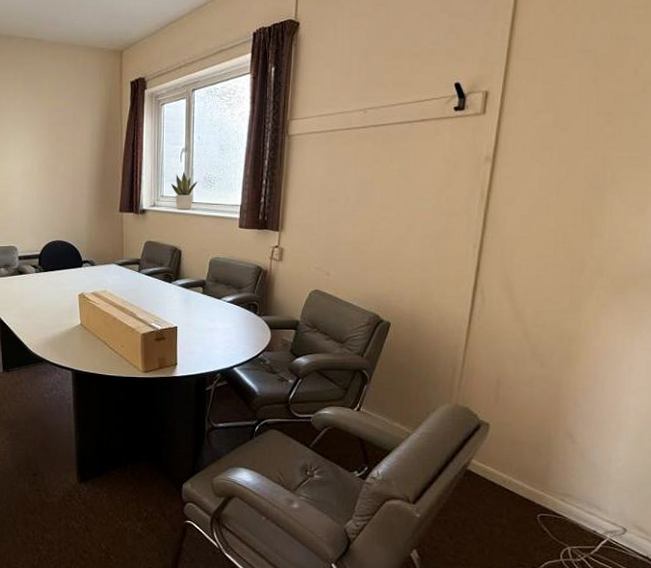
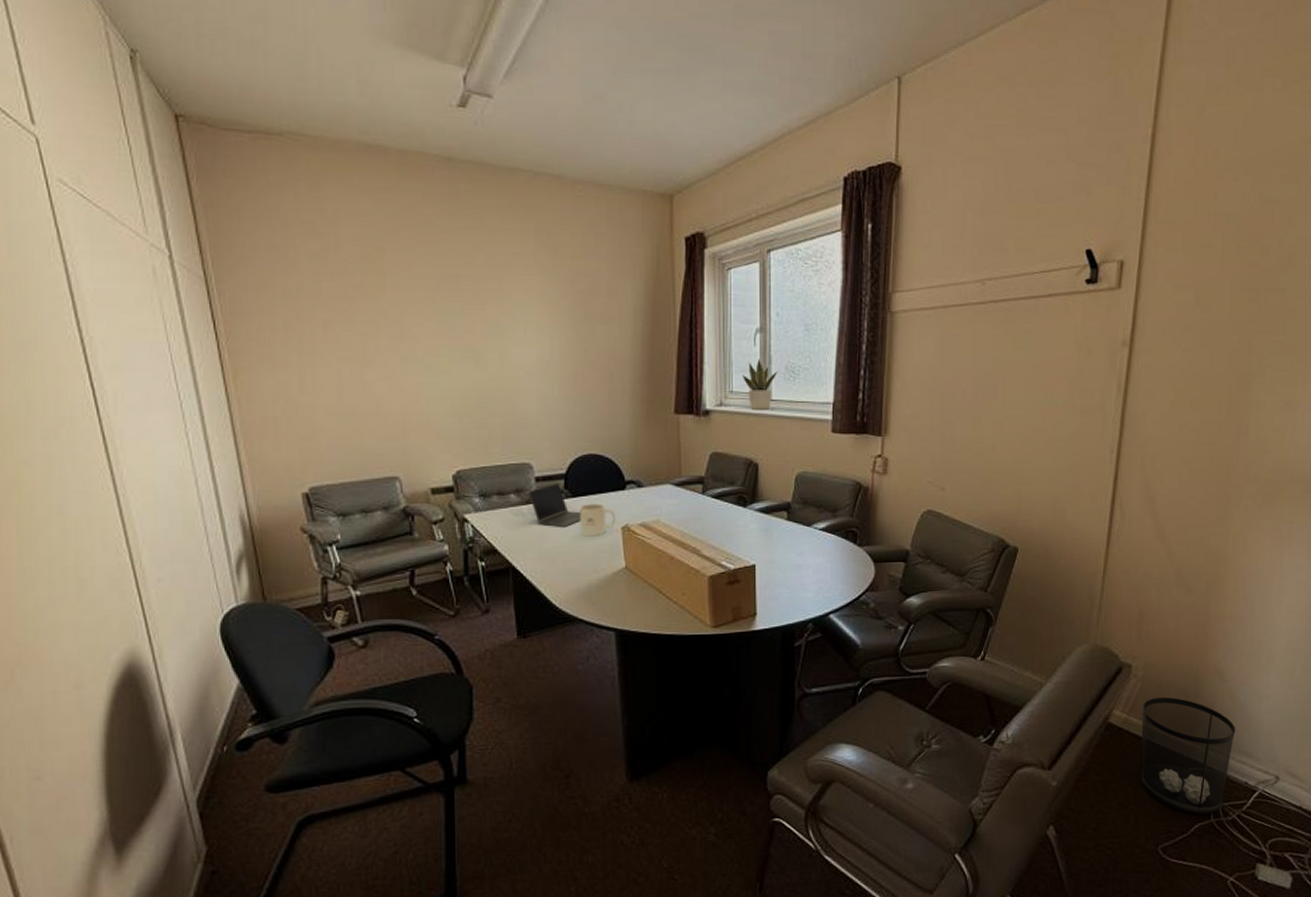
laptop computer: none [13,260,50,293] -> present [527,482,581,527]
mug: none [49,277,75,301] -> present [579,503,616,537]
waste bin: none [496,452,586,555] -> present [1141,696,1236,815]

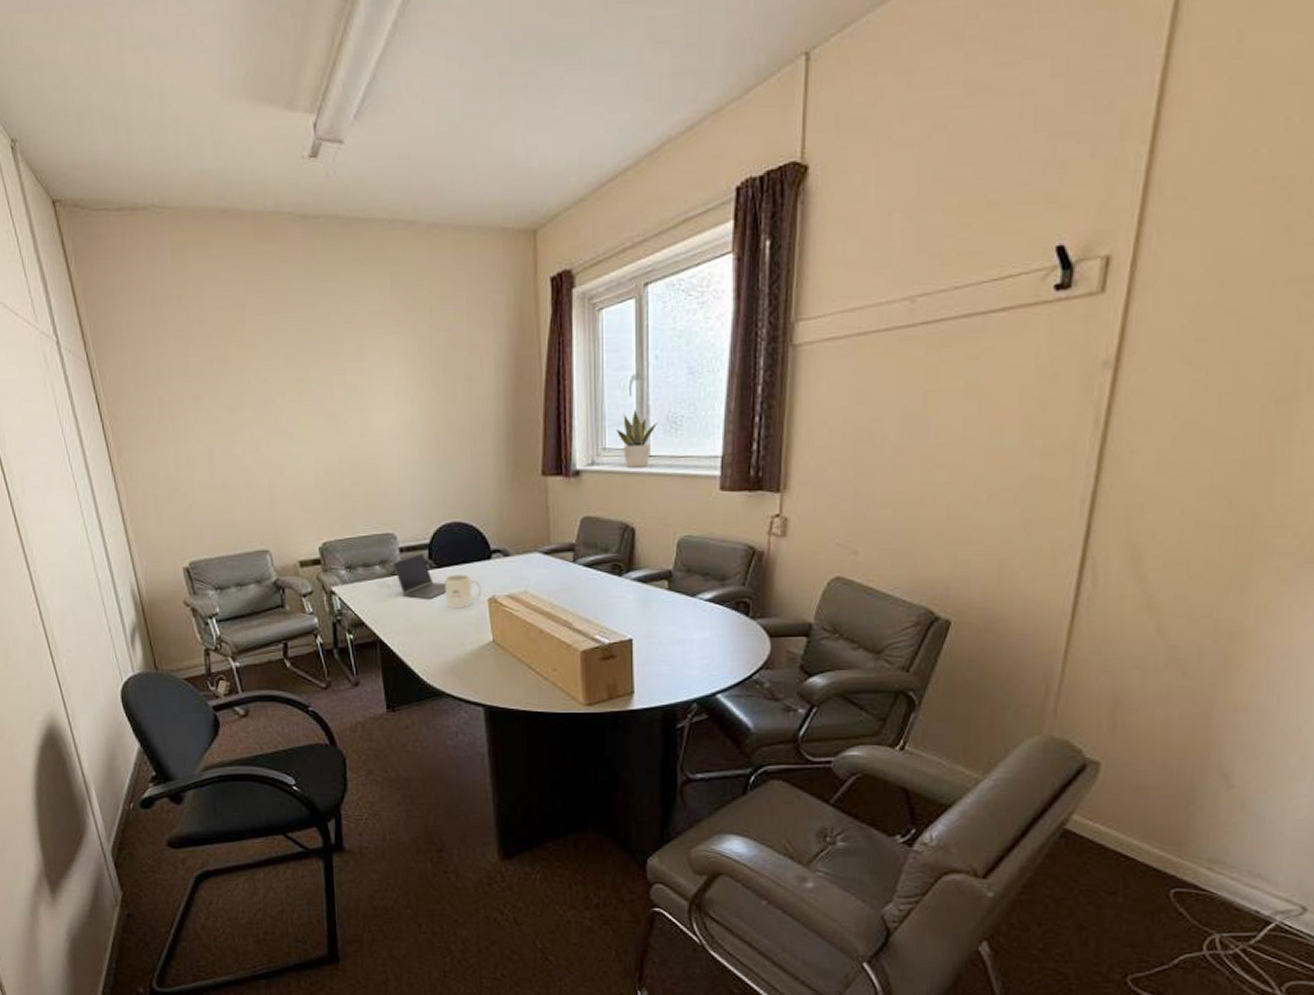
waste bin: present [1141,696,1236,815] -> none [1107,802,1246,945]

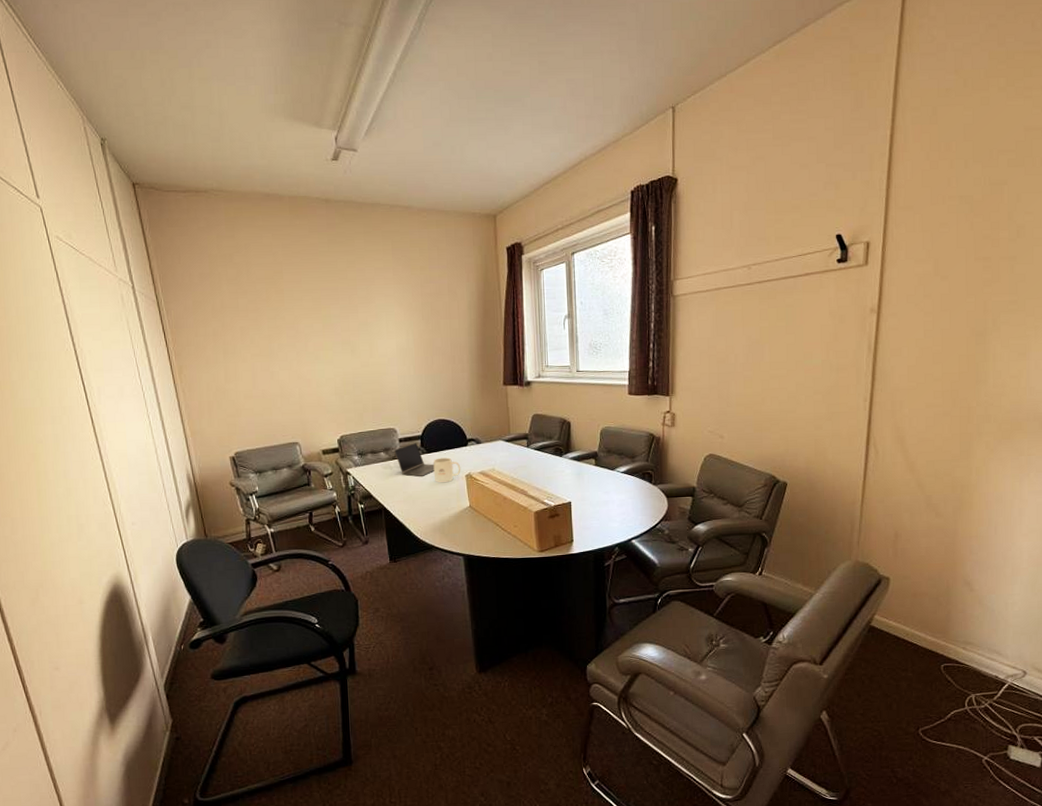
potted plant: present [617,409,658,469] -> none [556,339,584,380]

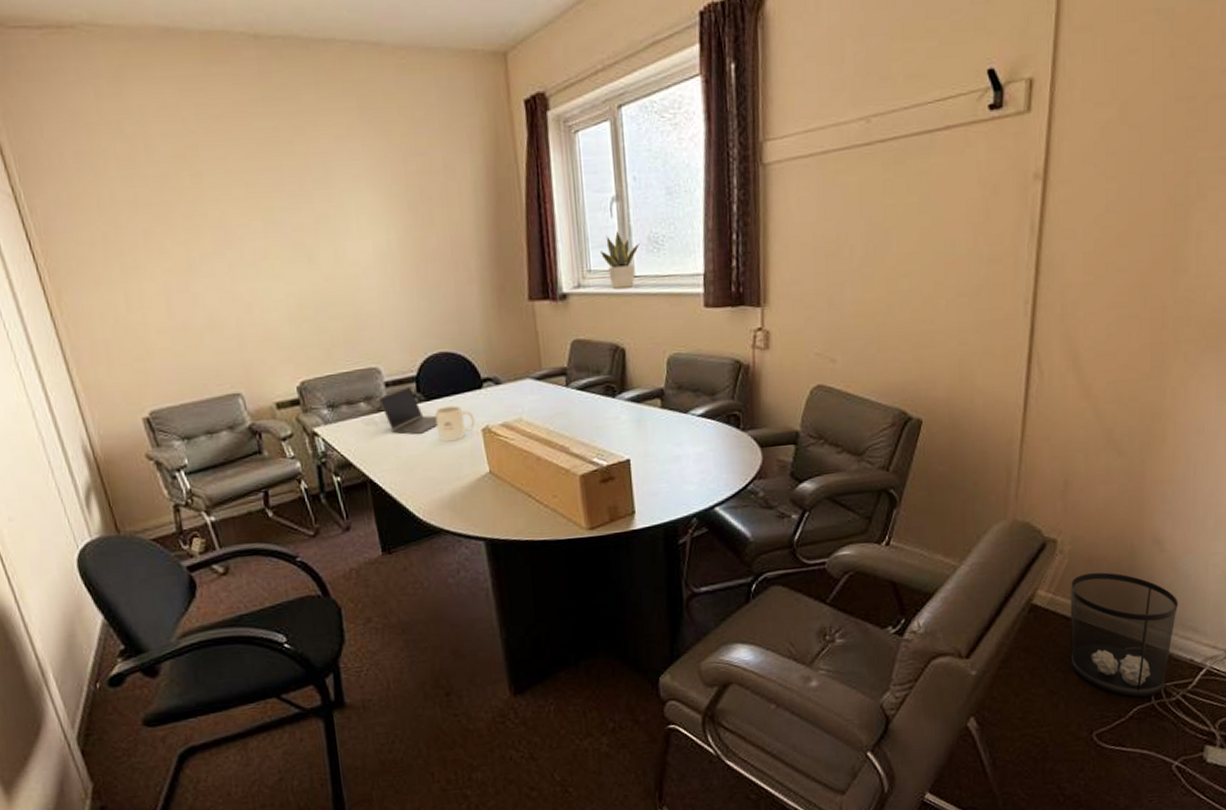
potted plant: none [556,339,584,380] -> present [601,231,641,290]
waste bin: none [900,604,985,704] -> present [1070,572,1179,698]

